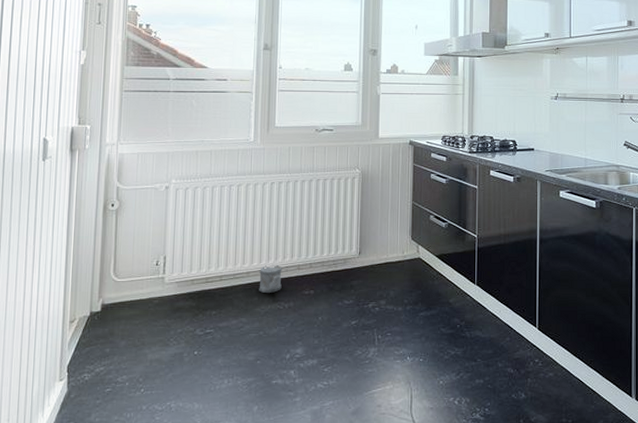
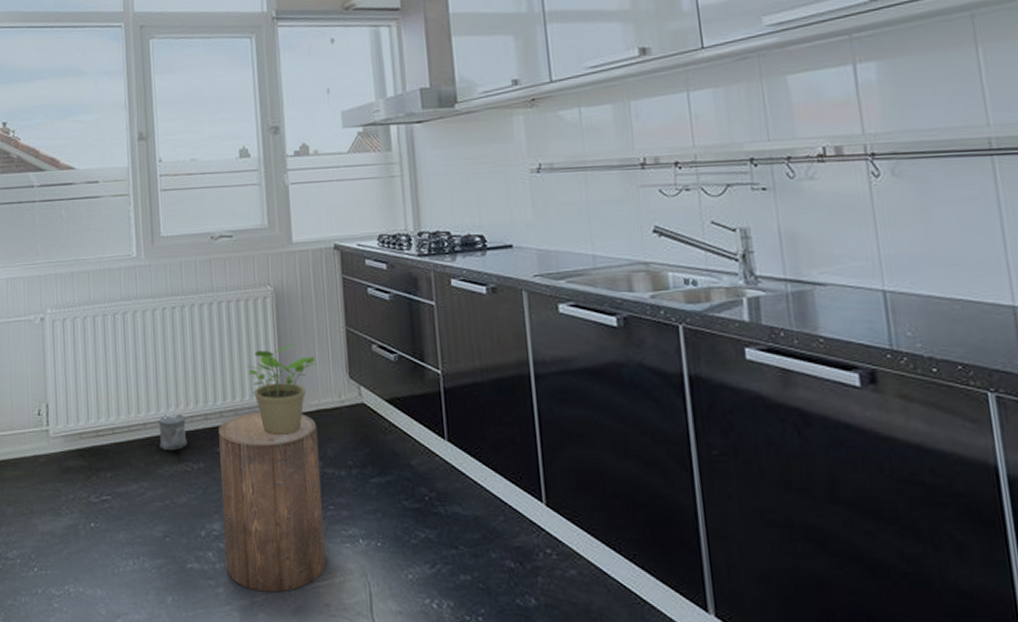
stool: none [304,263,384,399] -> present [219,411,326,593]
potted plant: none [334,214,387,281] -> present [246,344,315,435]

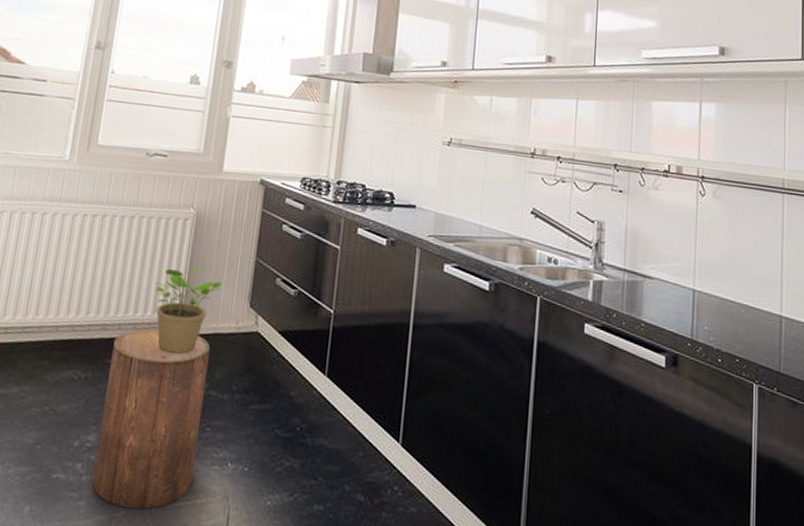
watering can: present [158,413,187,450] -> none [51,319,84,357]

